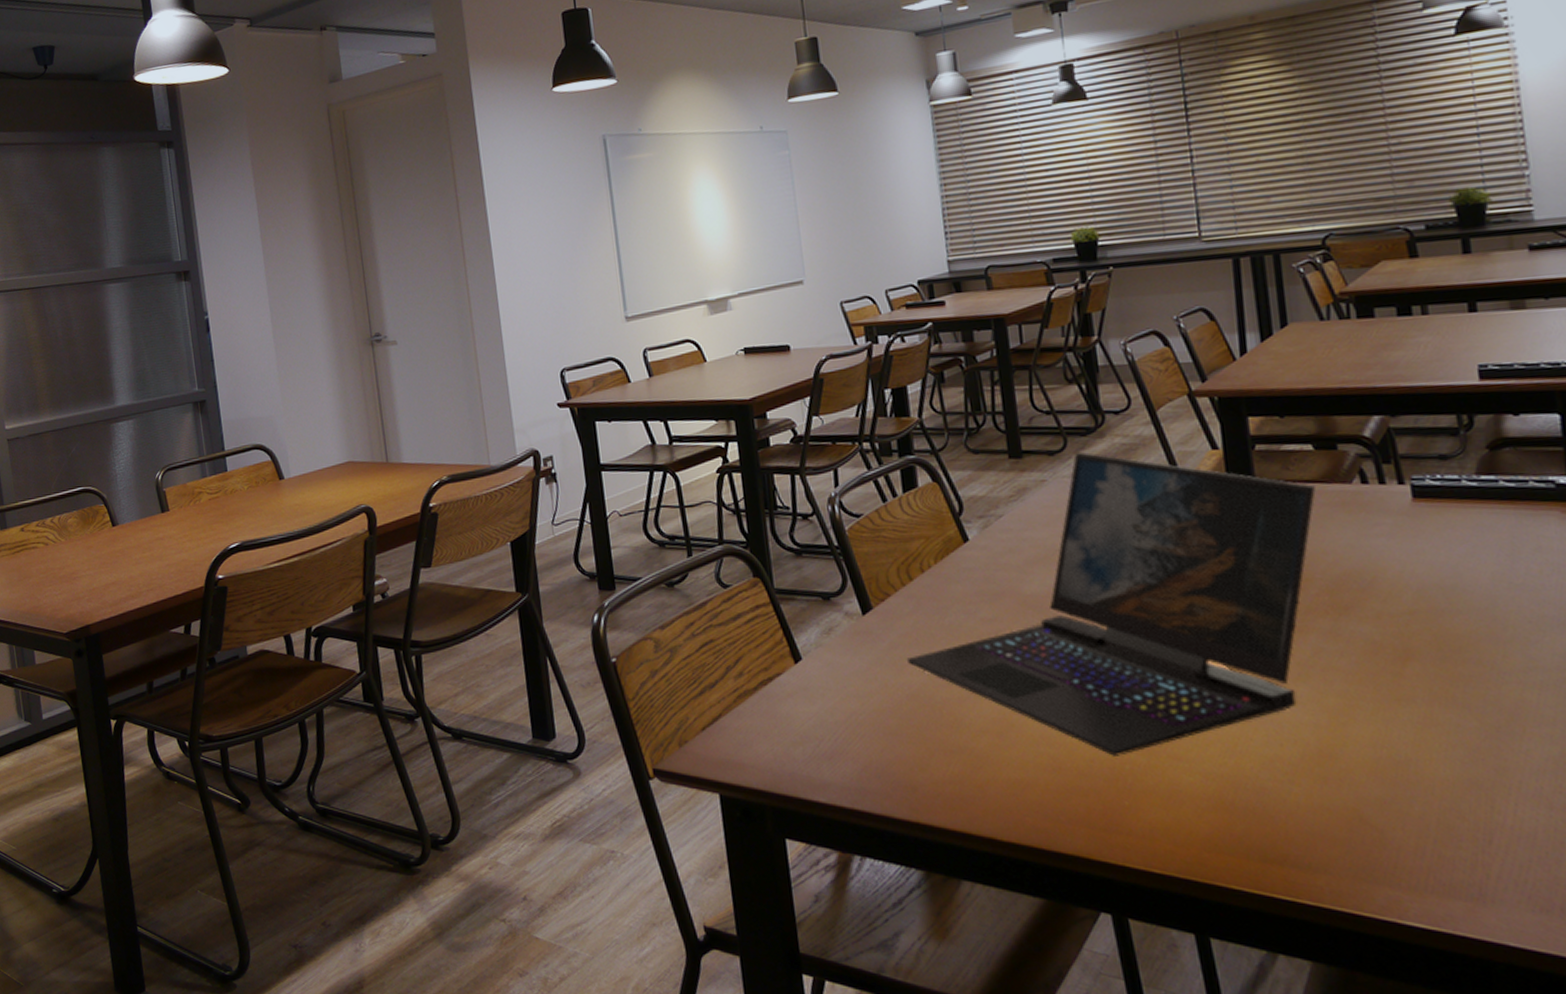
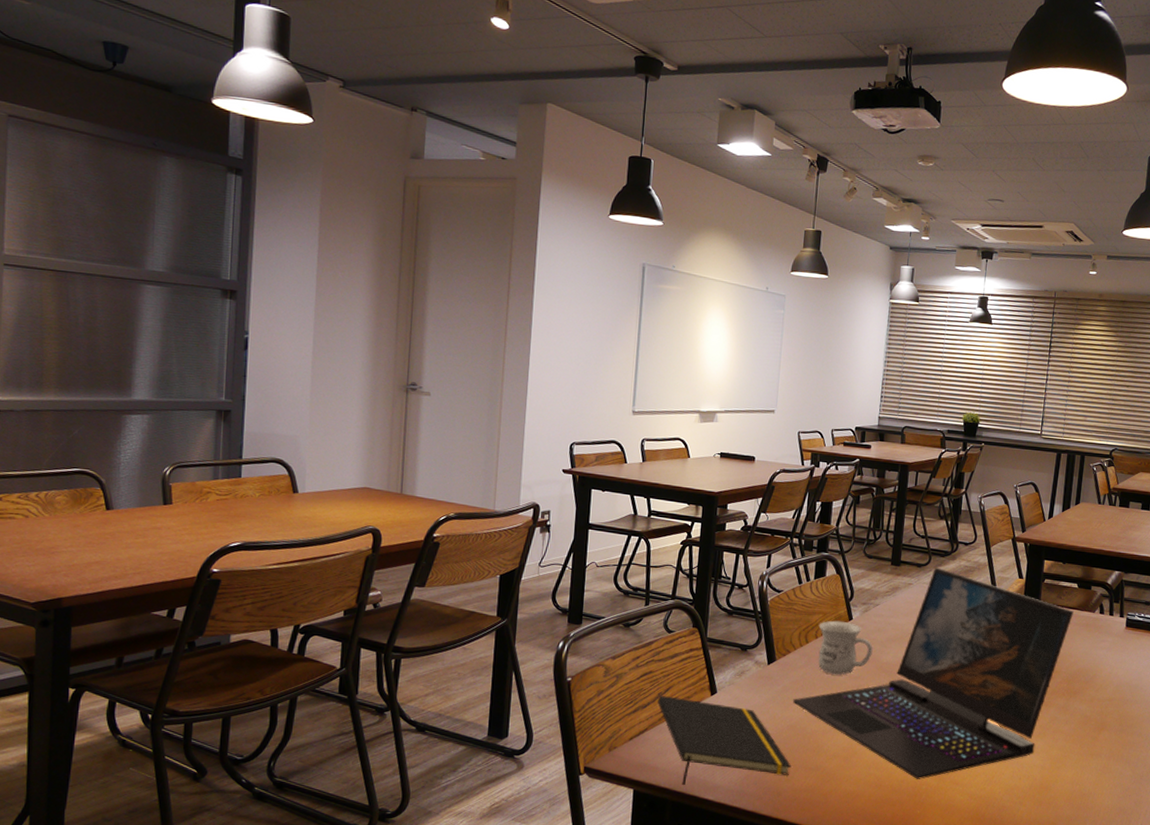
notepad: none [727,670,925,785] -> present [658,696,792,785]
mug: none [922,544,1008,620] -> present [818,620,873,675]

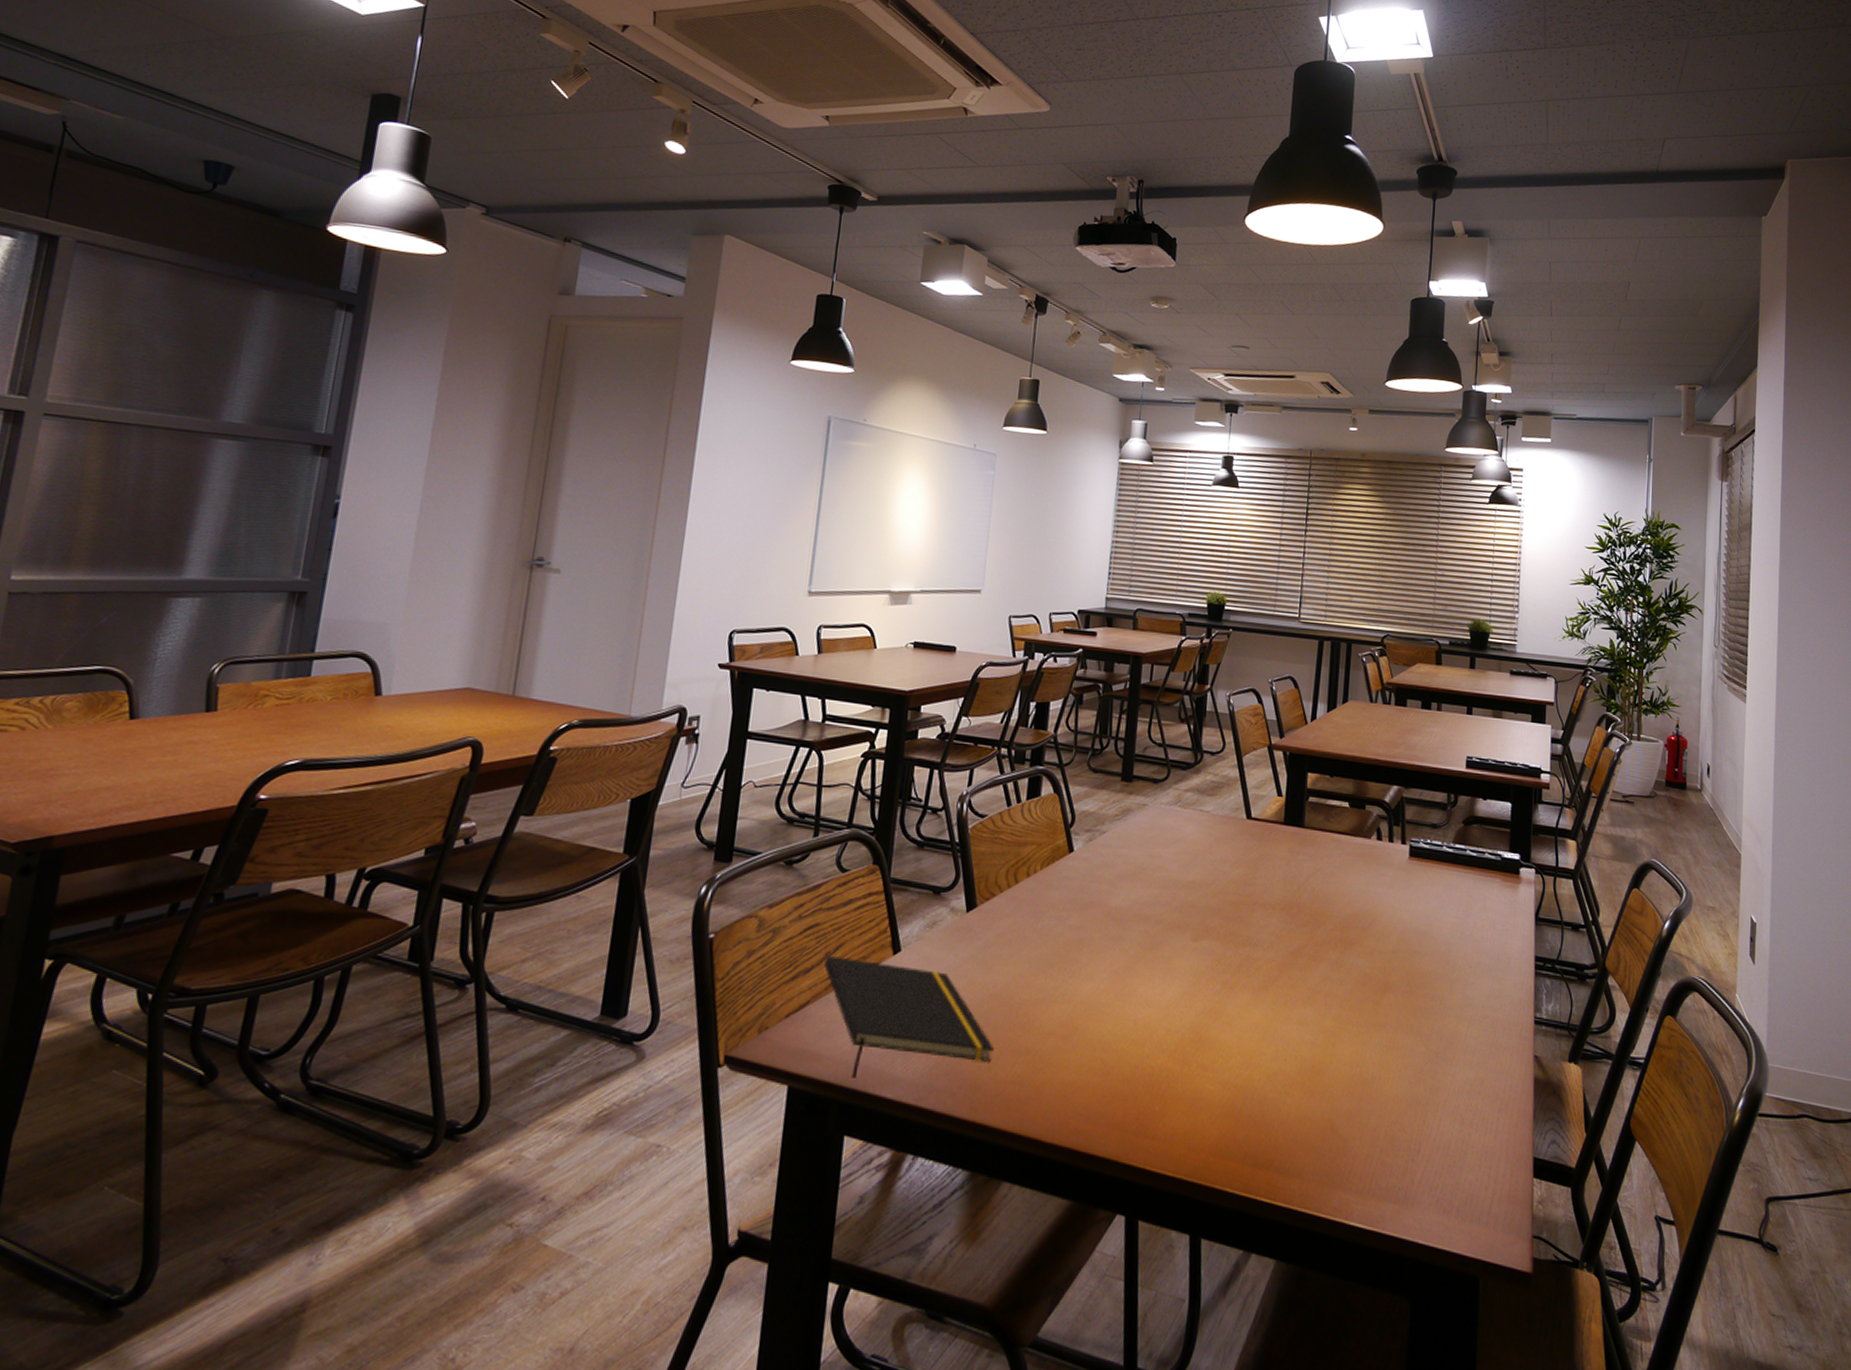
laptop: present [792,567,1074,779] -> none [996,783,1345,1064]
mug: present [818,620,873,675] -> none [1030,853,1099,925]

